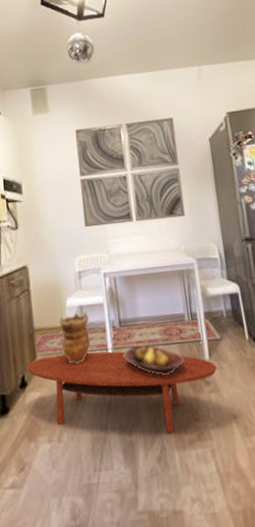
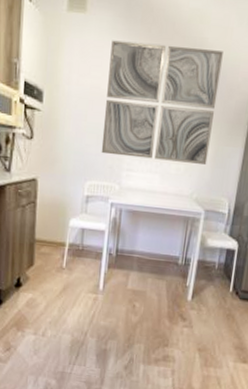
coffee table: present [26,351,217,434] -> none [23,266,196,351]
rug: present [34,319,222,356] -> none [33,245,208,286]
vase: present [59,312,91,364] -> none [59,233,88,278]
fruit bowl: present [123,345,185,375] -> none [114,275,168,305]

